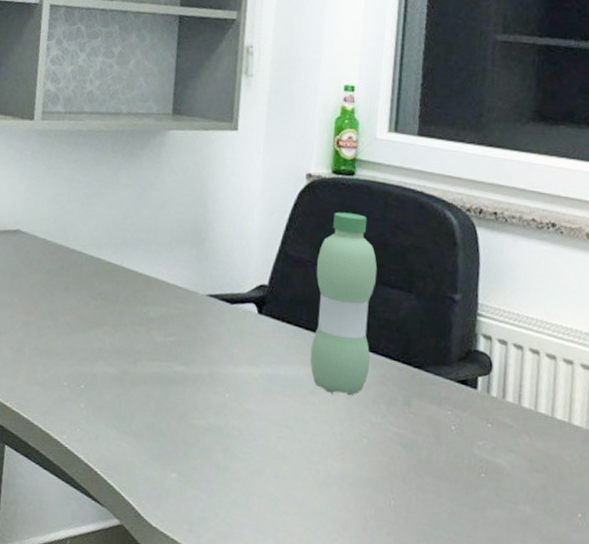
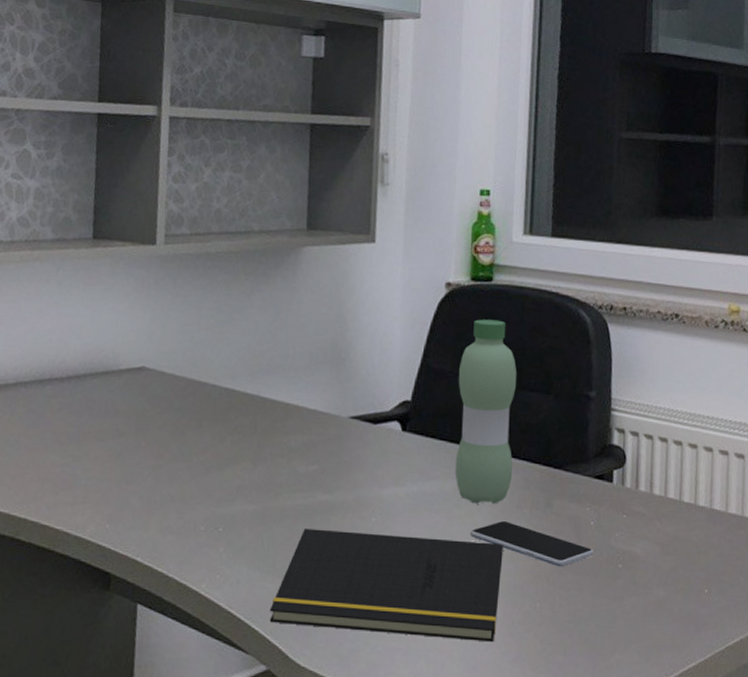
notepad: none [125,396,358,533] -> present [269,529,503,643]
smartphone: none [323,413,455,468] -> present [469,521,594,567]

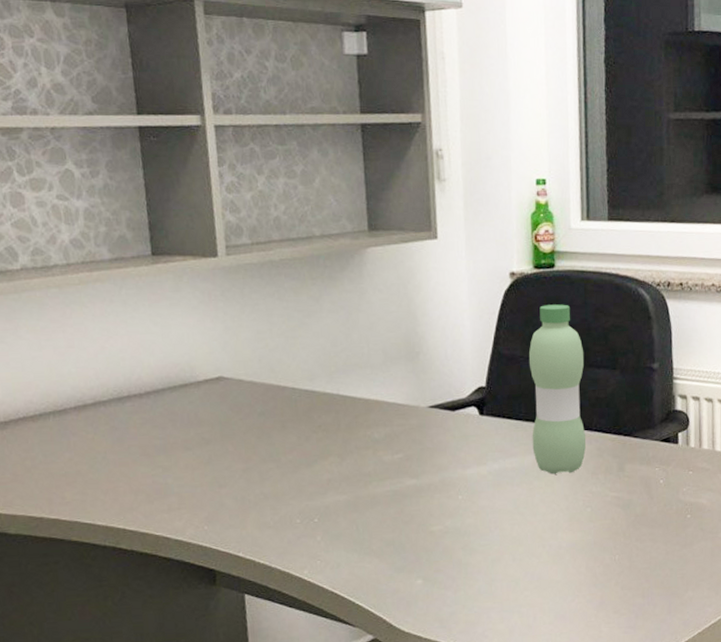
notepad: present [269,529,503,643] -> none [371,507,583,598]
smartphone: present [469,521,594,567] -> none [550,487,665,523]

